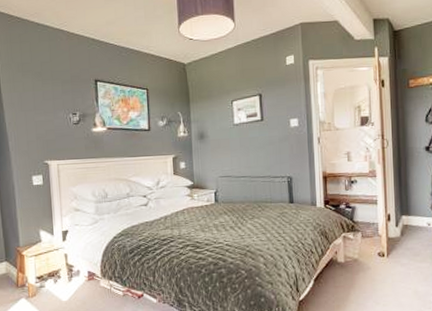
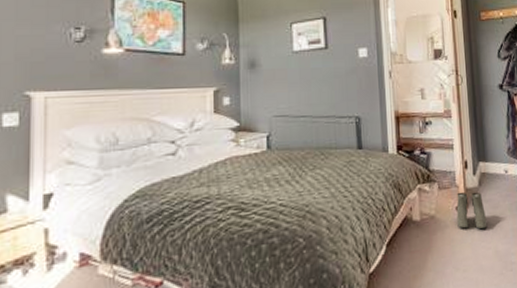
boots: none [378,240,408,273] -> present [456,192,488,230]

